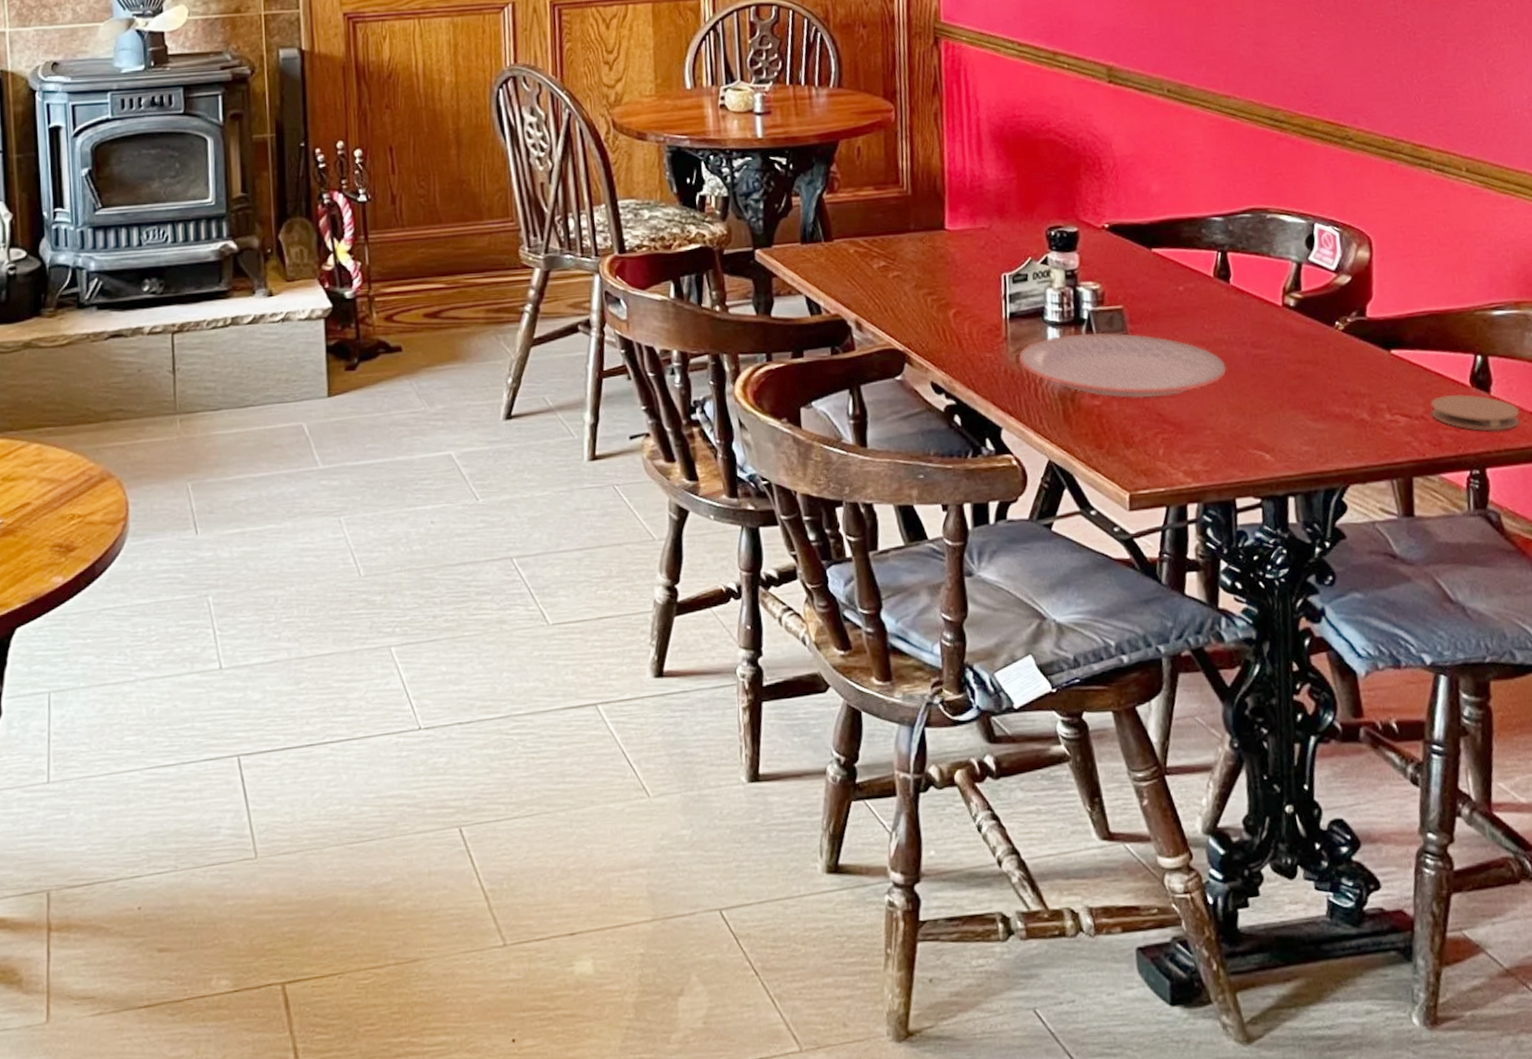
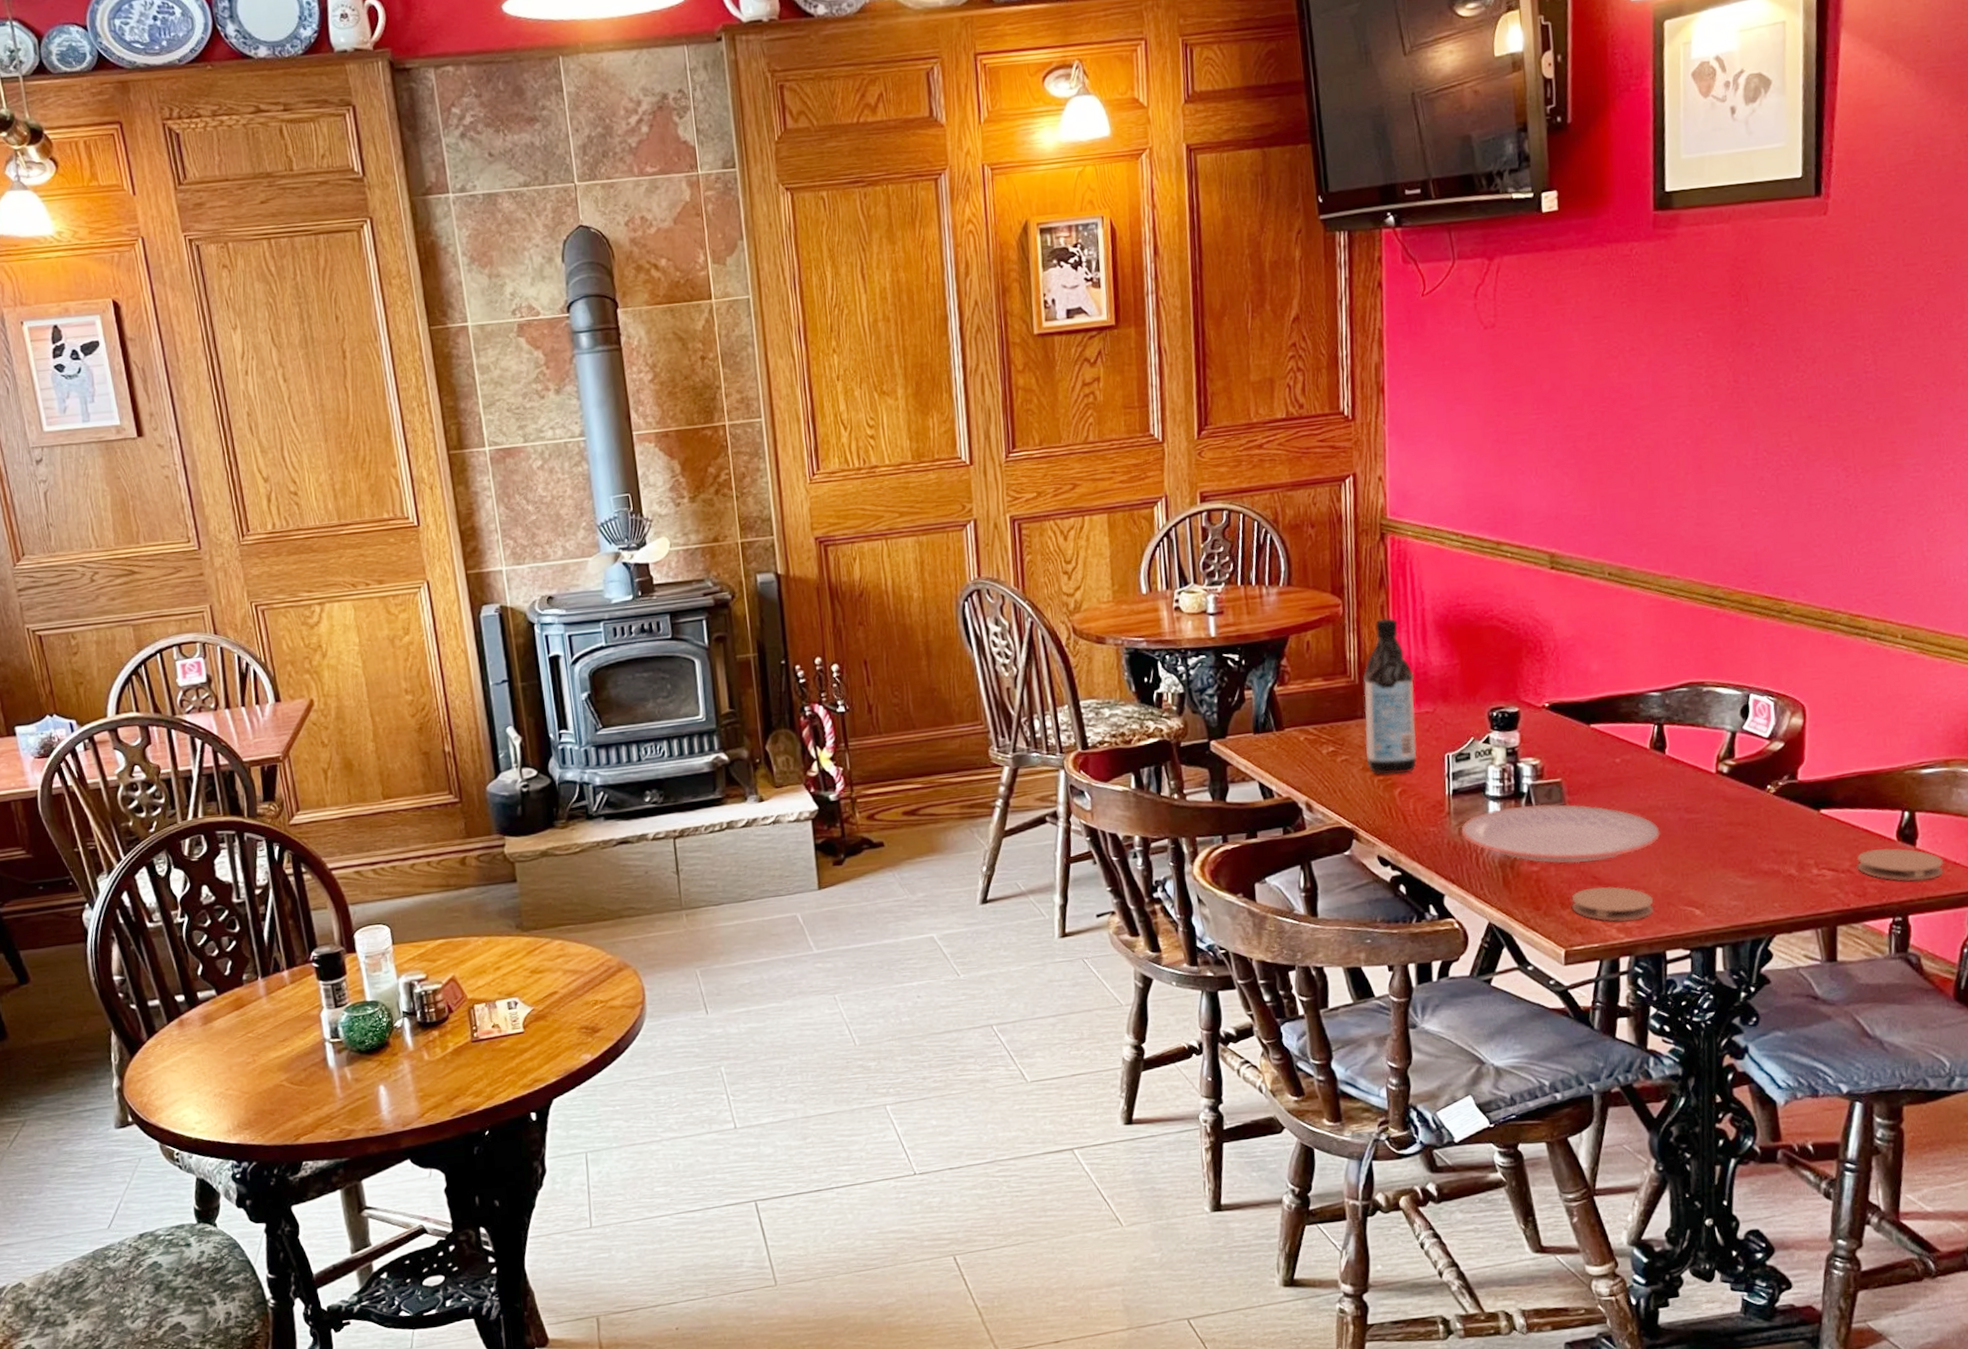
water bottle: none [915,126,973,294] -> present [1362,618,1417,775]
coaster: none [1135,425,1222,465] -> present [1571,887,1654,922]

